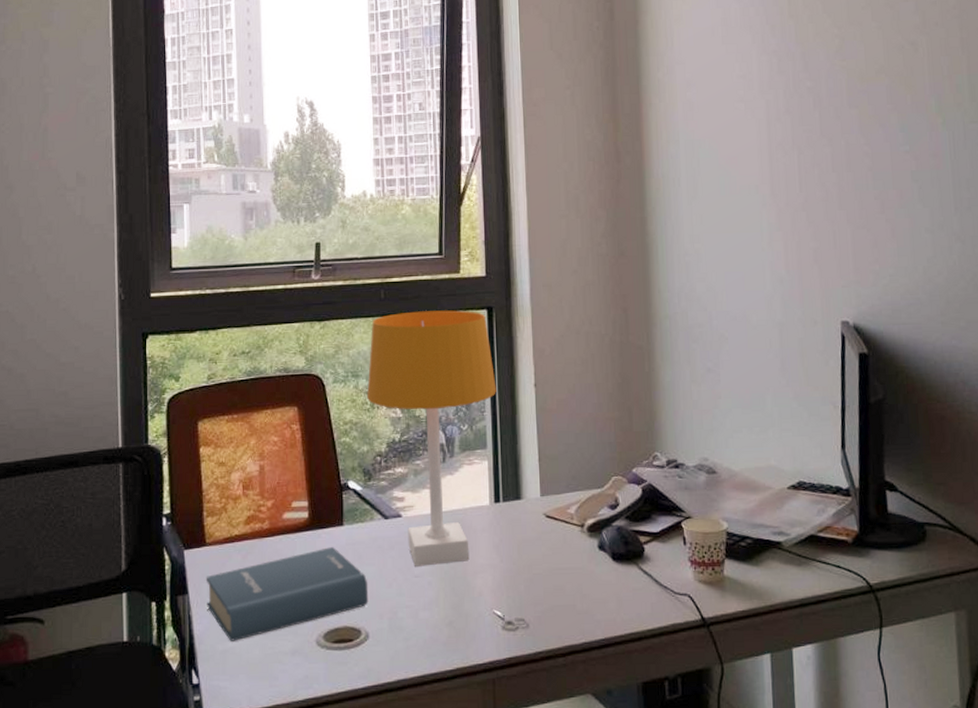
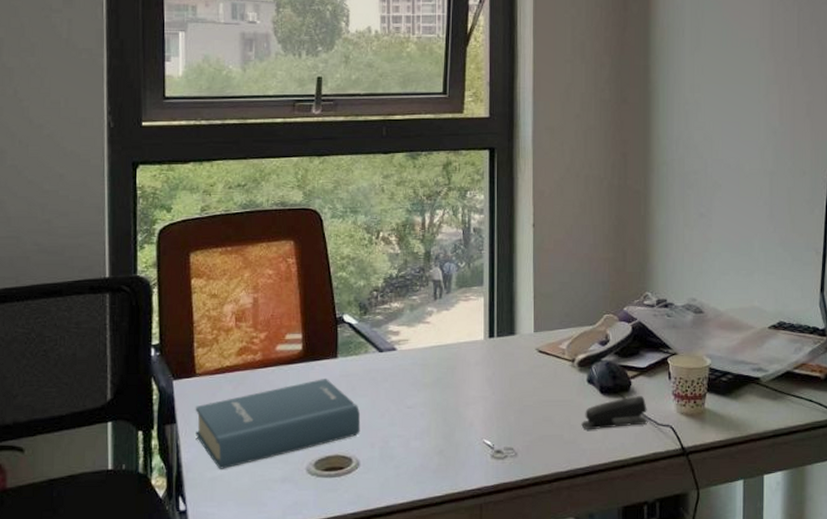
desk lamp: present [367,310,496,566] -> none [365,149,495,398]
stapler: none [594,563,665,599] -> present [581,396,648,429]

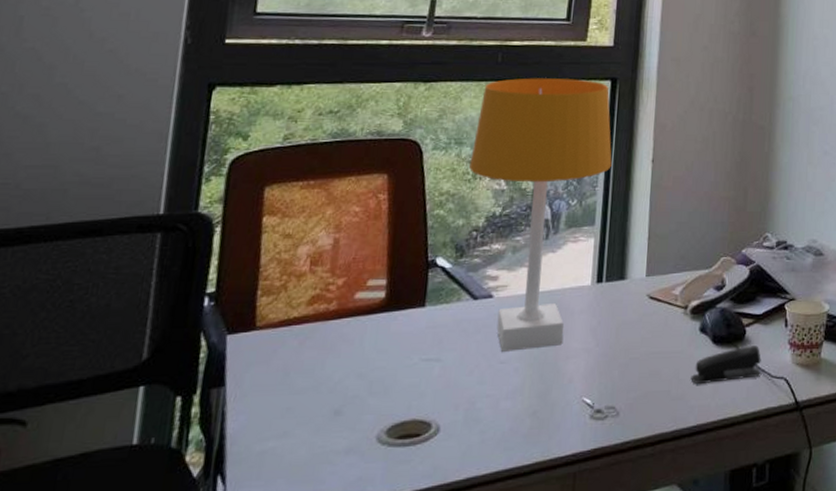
hardback book: present [195,379,361,469] -> none [247,331,446,441]
desk lamp: none [365,149,495,398] -> present [469,78,612,352]

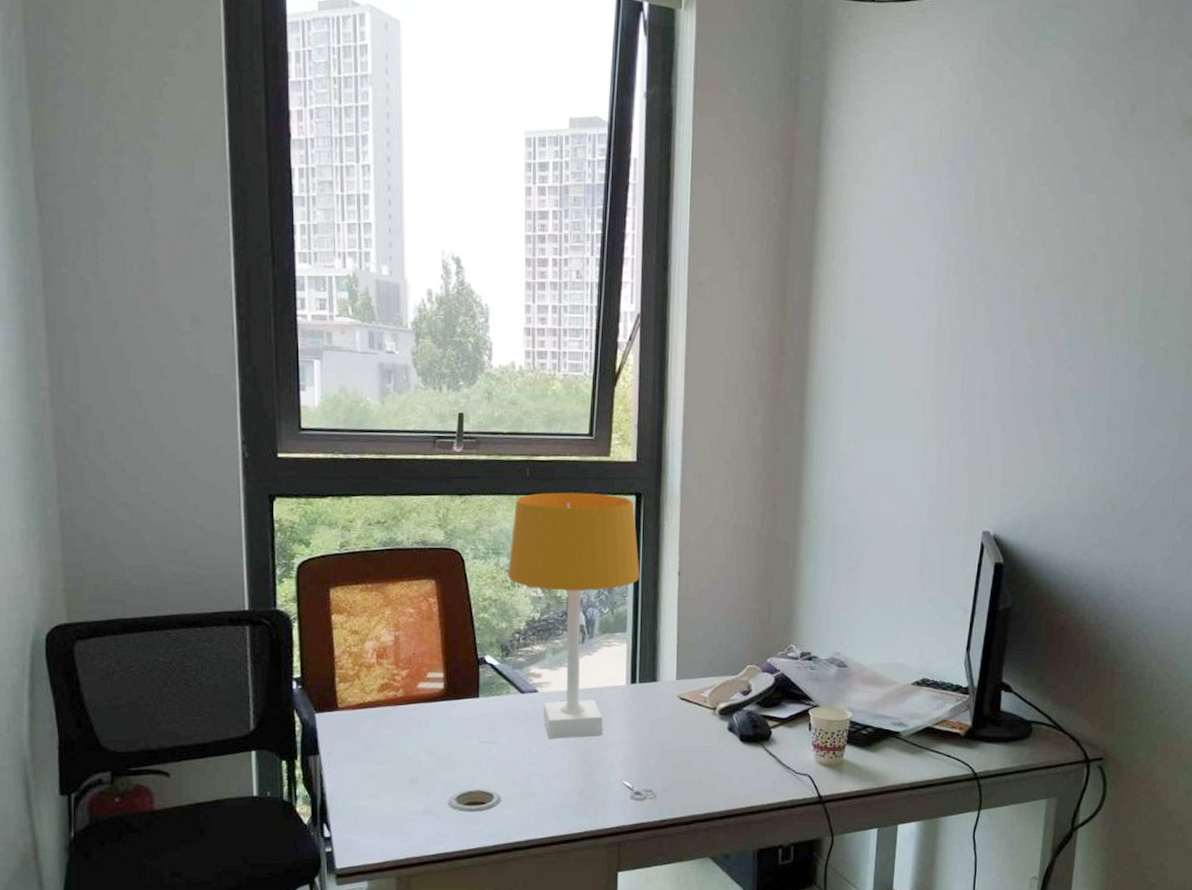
stapler: present [691,345,762,384] -> none [720,745,787,775]

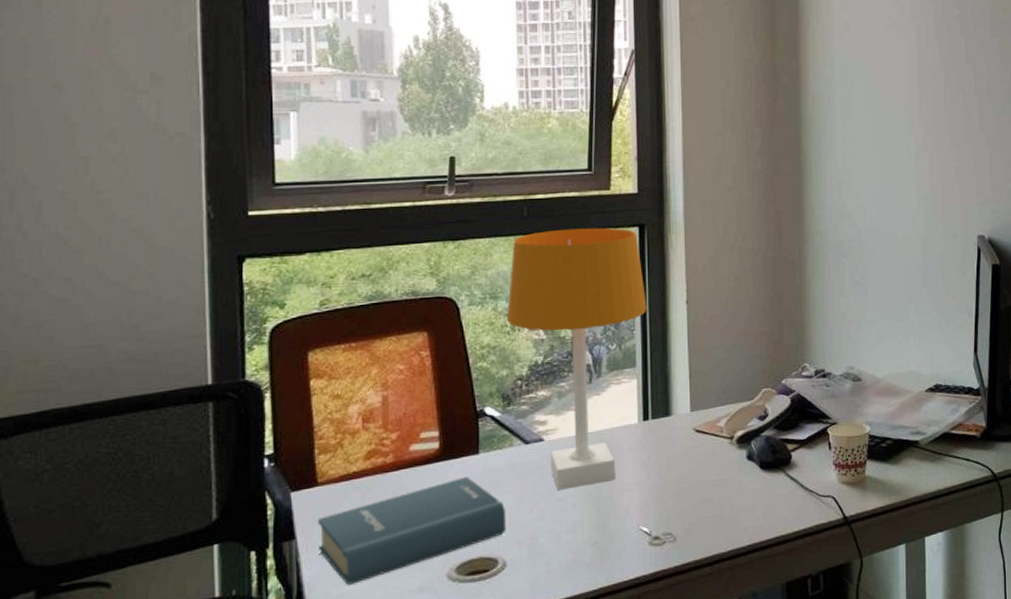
hardback book: none [338,717,502,800] -> present [317,477,507,585]

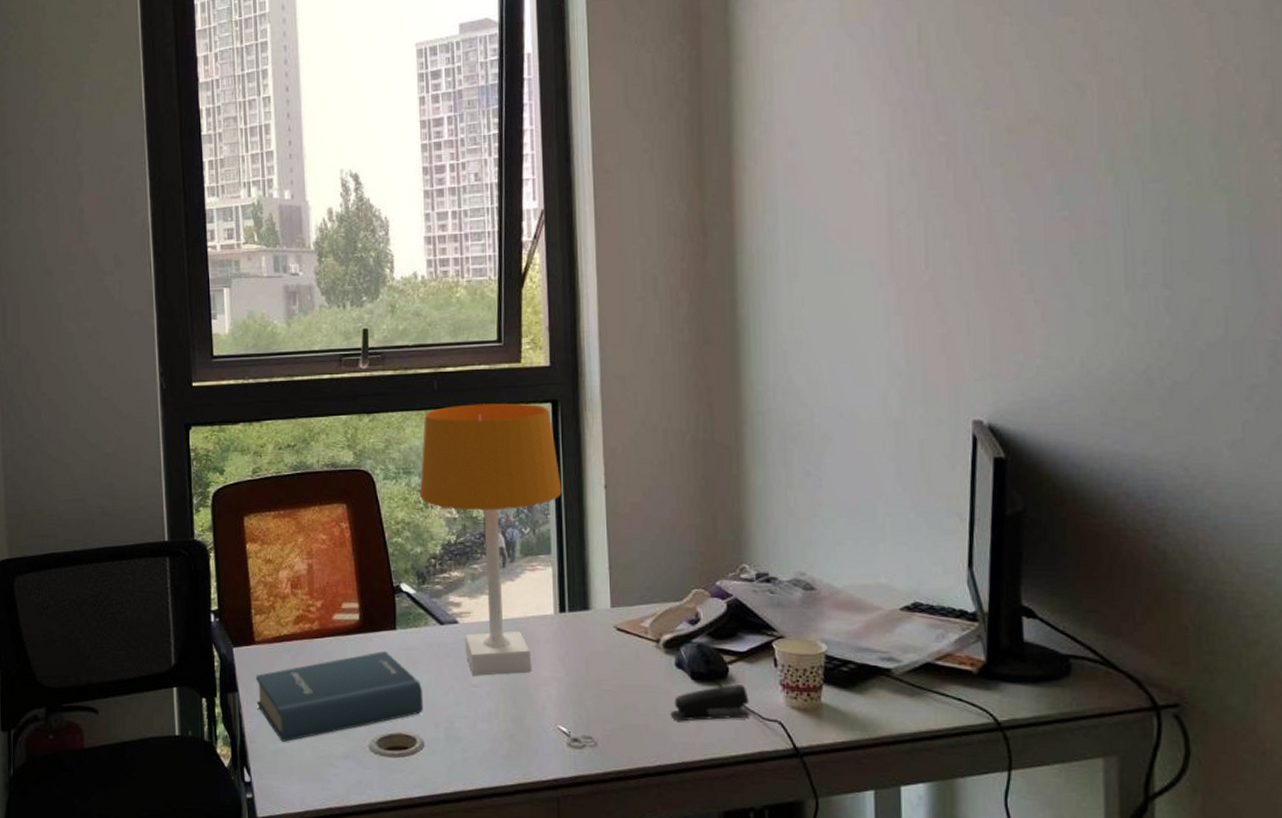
stapler: none [742,468,810,507] -> present [670,684,751,721]

